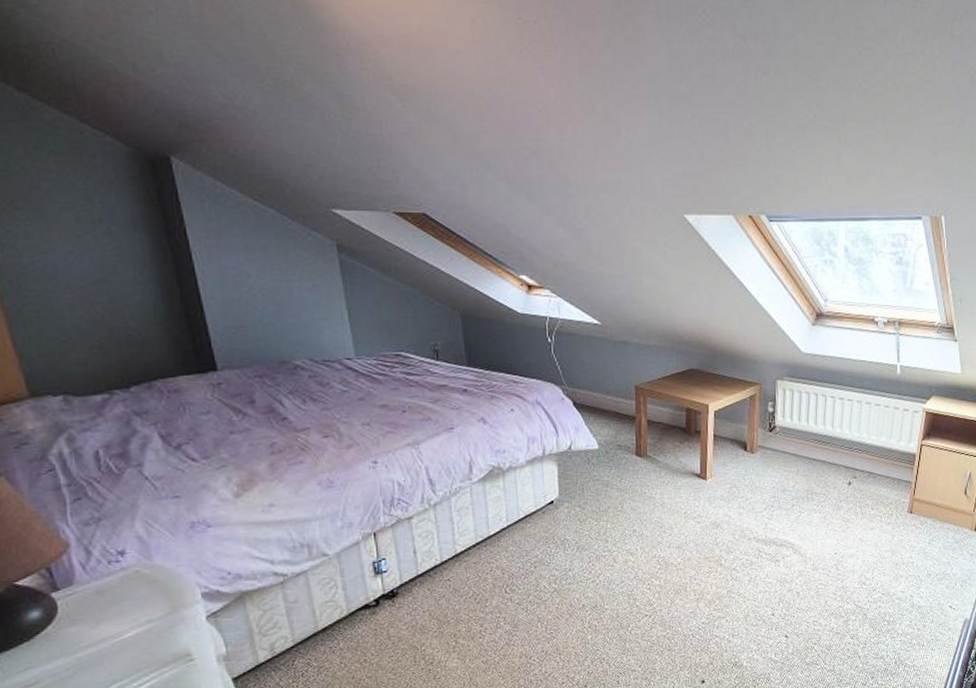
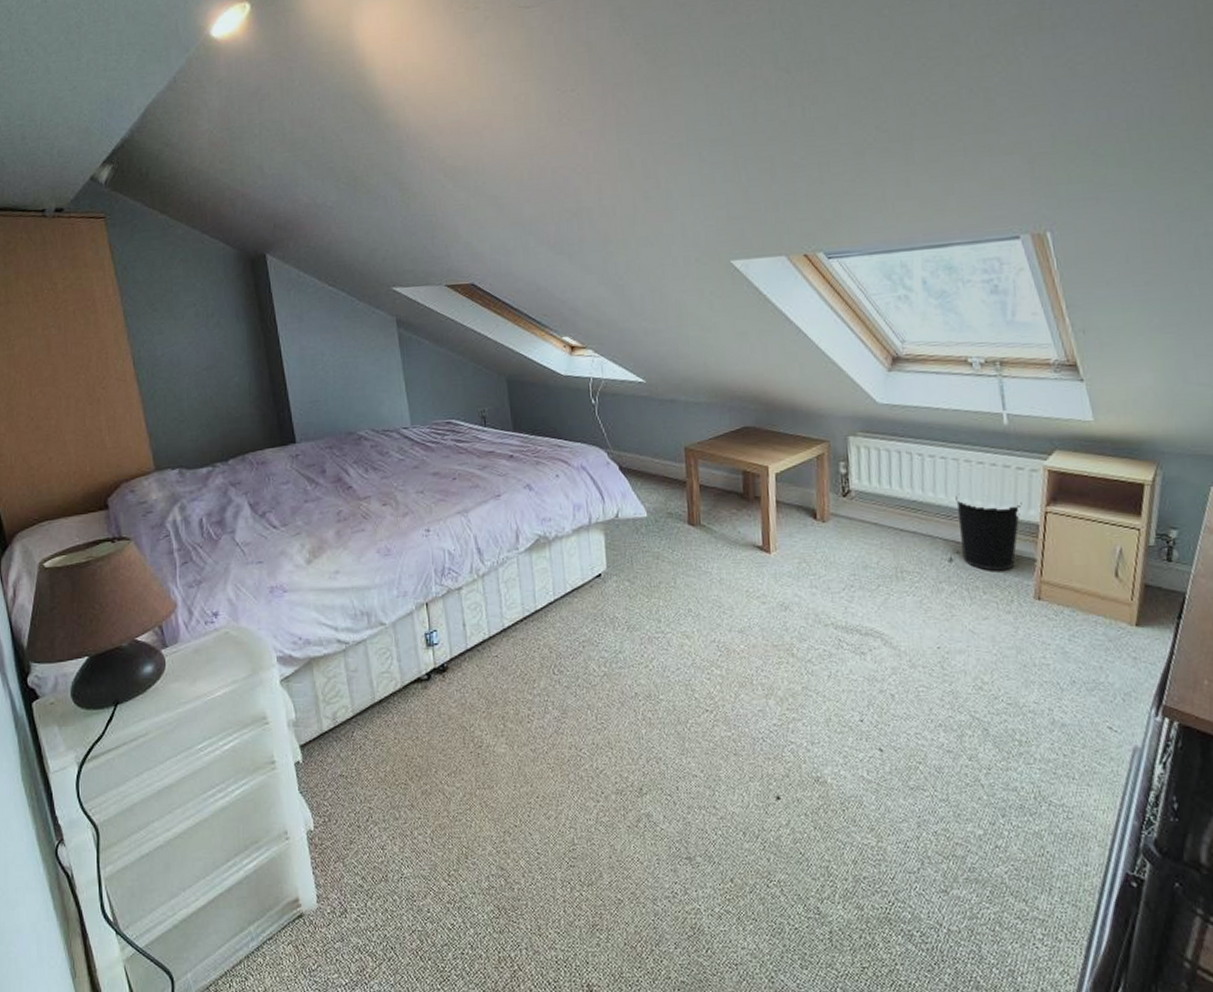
wastebasket: none [857,430,905,492] -> present [955,493,1022,571]

